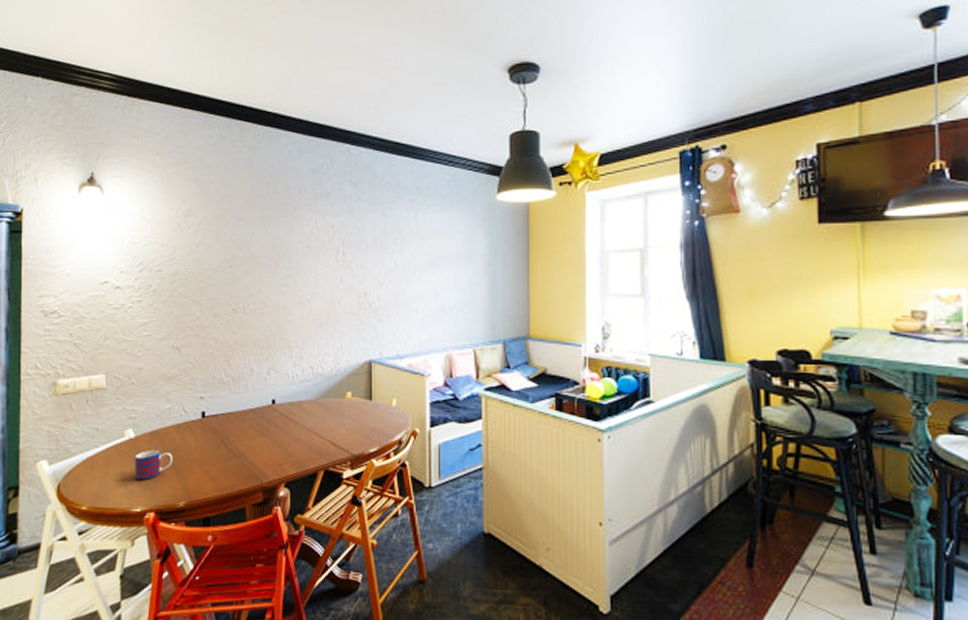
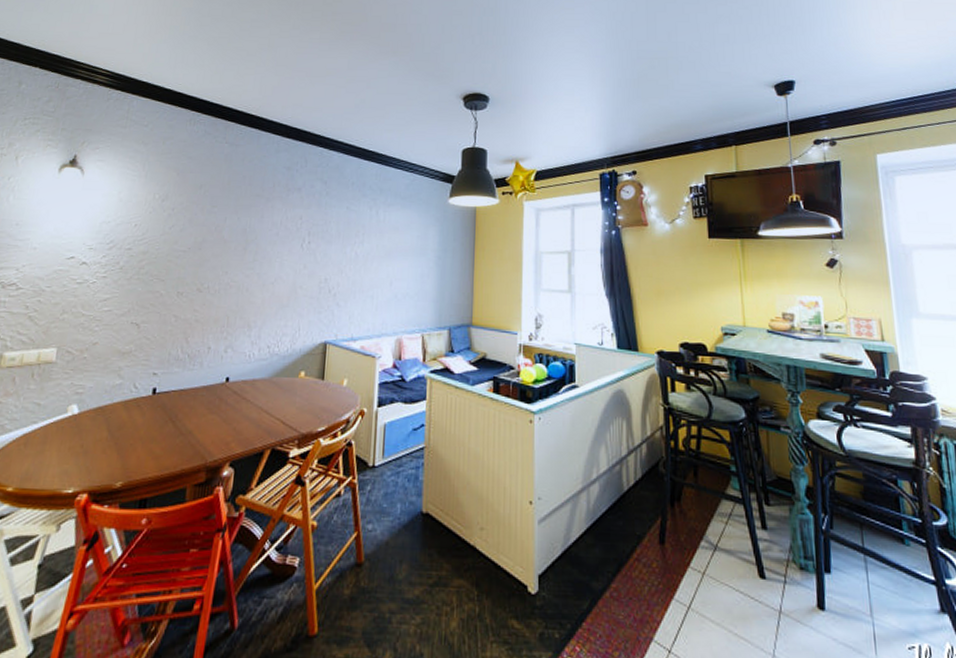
mug: present [134,449,172,481] -> none [72,426,116,459]

